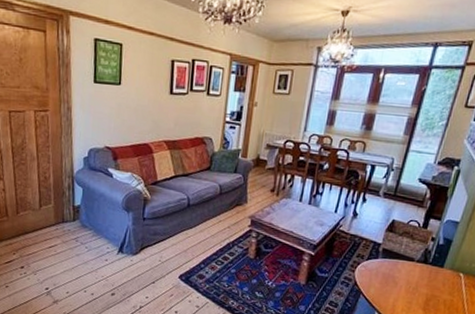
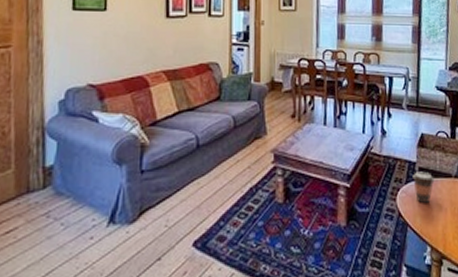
coffee cup: none [374,252,396,278] -> present [412,171,435,203]

